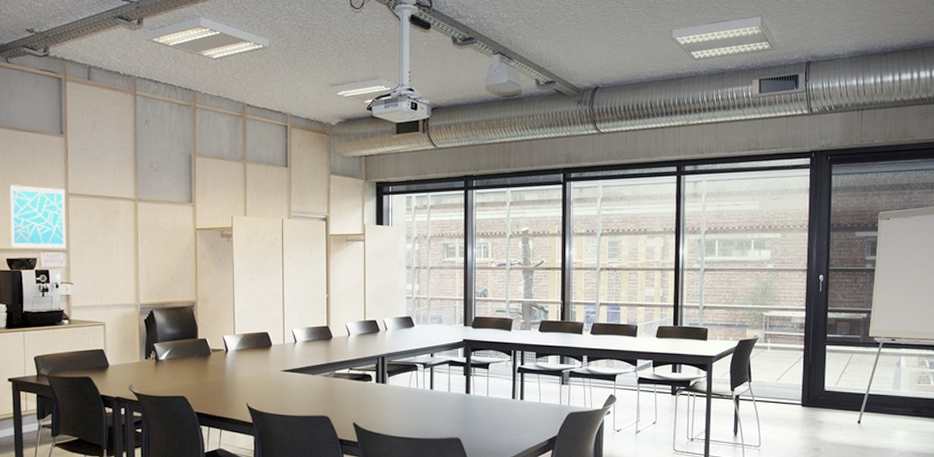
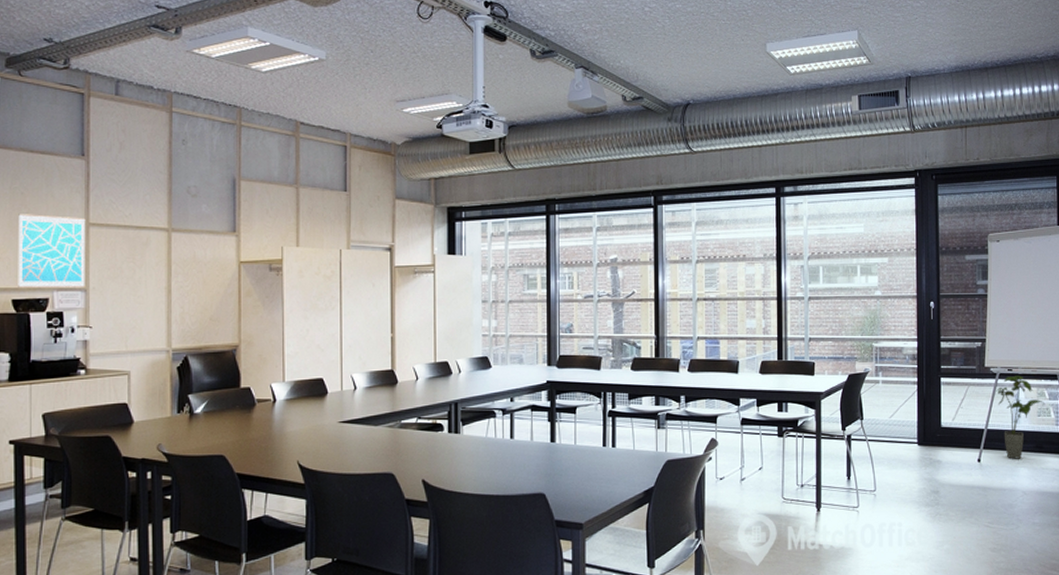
house plant: none [878,345,926,422] -> present [995,375,1046,459]

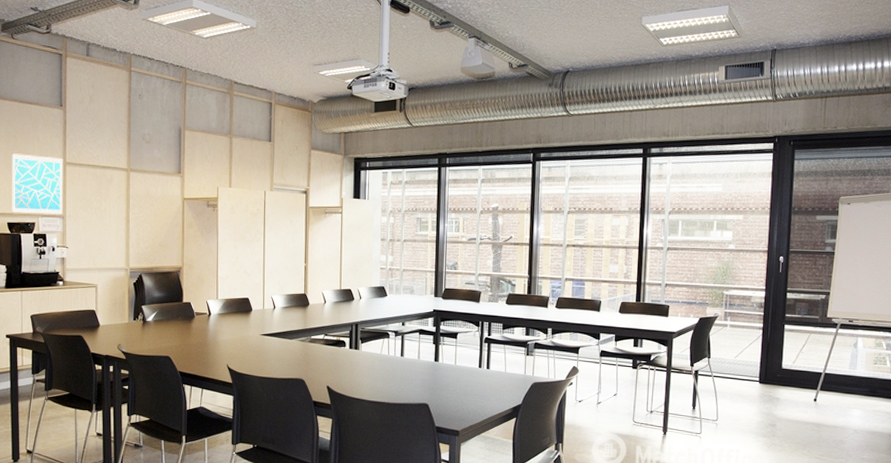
house plant: present [995,375,1046,459] -> none [835,326,882,401]

